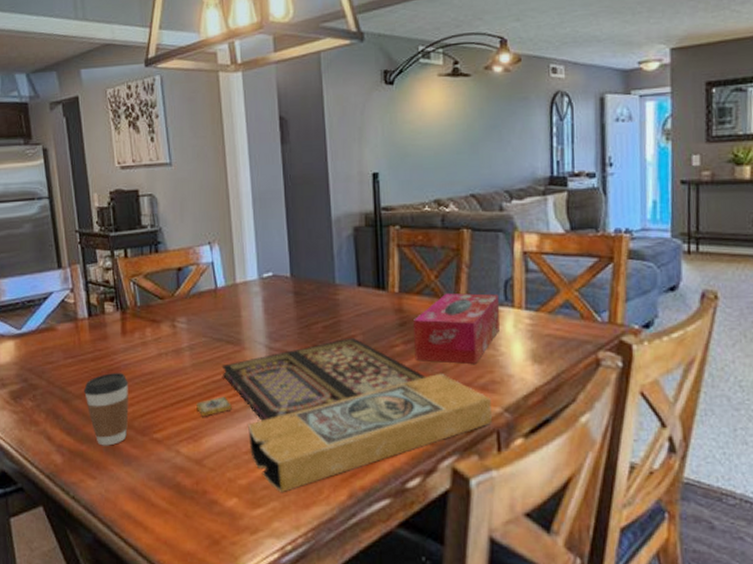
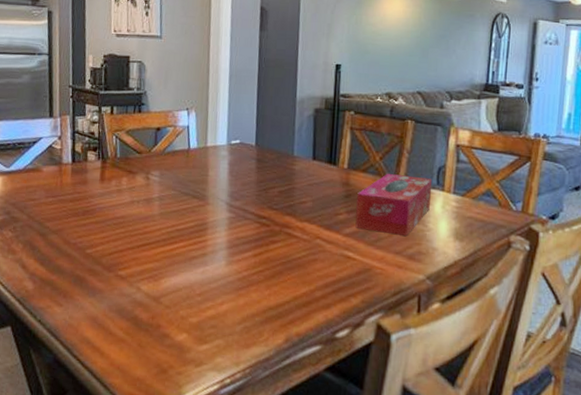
coffee cup: present [83,373,129,446] -> none [59,214,102,278]
board game: present [196,337,492,492] -> none [160,203,416,332]

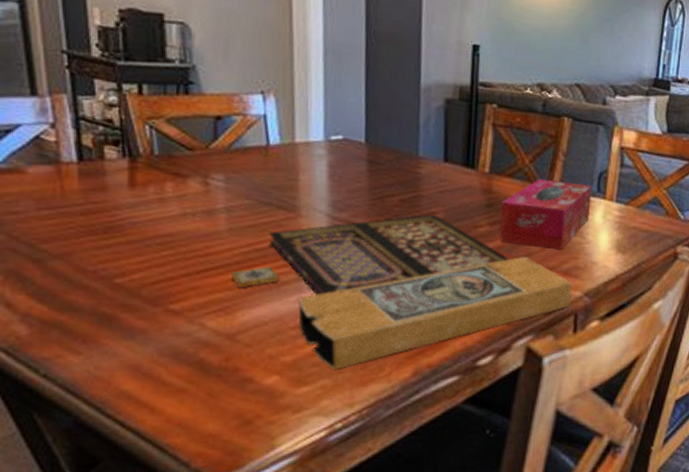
board game: none [160,203,416,332] -> present [232,214,572,369]

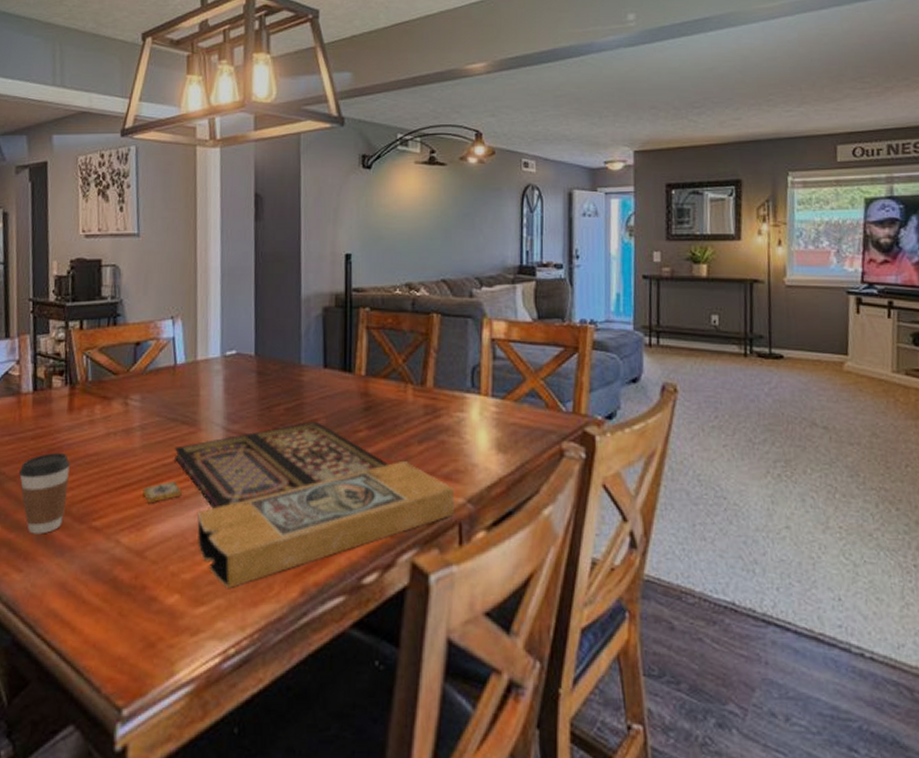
coffee cup: none [66,231,137,317] -> present [18,453,71,534]
tissue box: present [500,178,593,249] -> none [378,377,467,451]

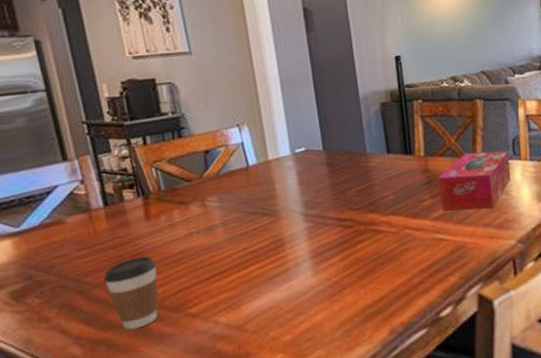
board game: present [143,421,454,588] -> none [233,197,508,341]
tissue box: none [378,377,467,451] -> present [439,150,511,211]

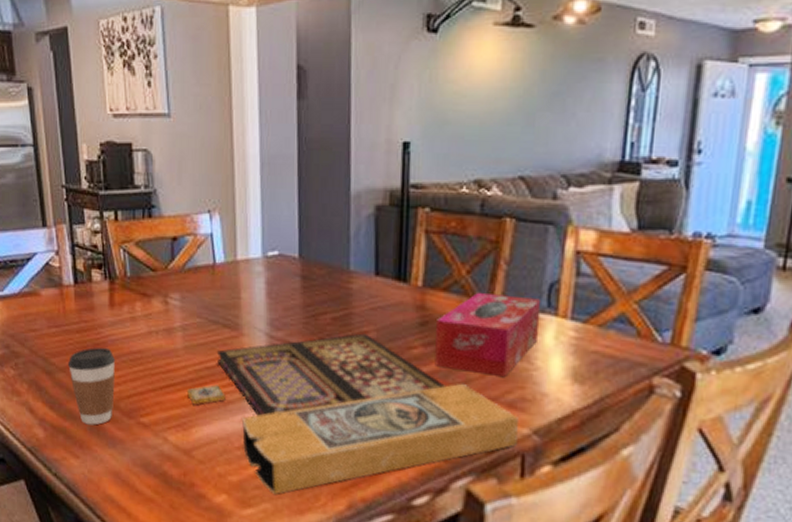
board game: none [233,197,508,341] -> present [187,333,518,494]

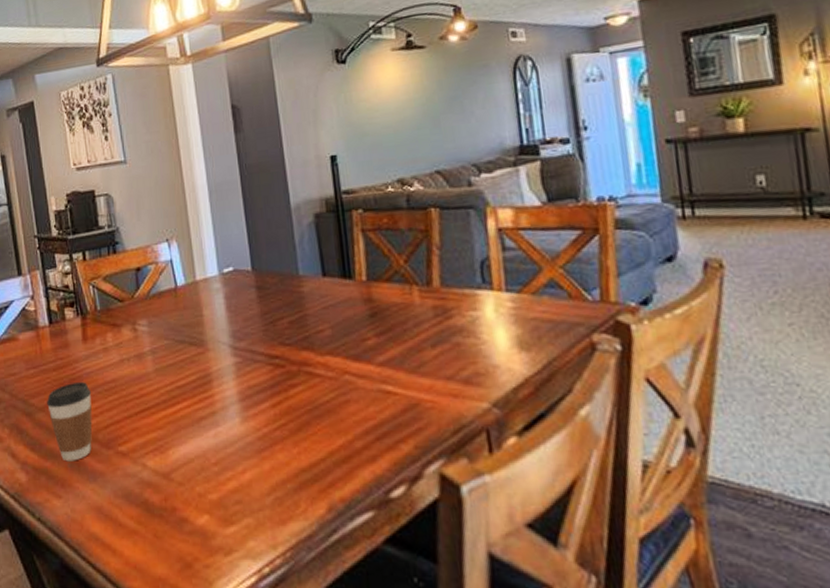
board game: present [187,333,518,494] -> none [161,332,480,507]
tissue box: present [435,292,541,377] -> none [385,276,479,356]

